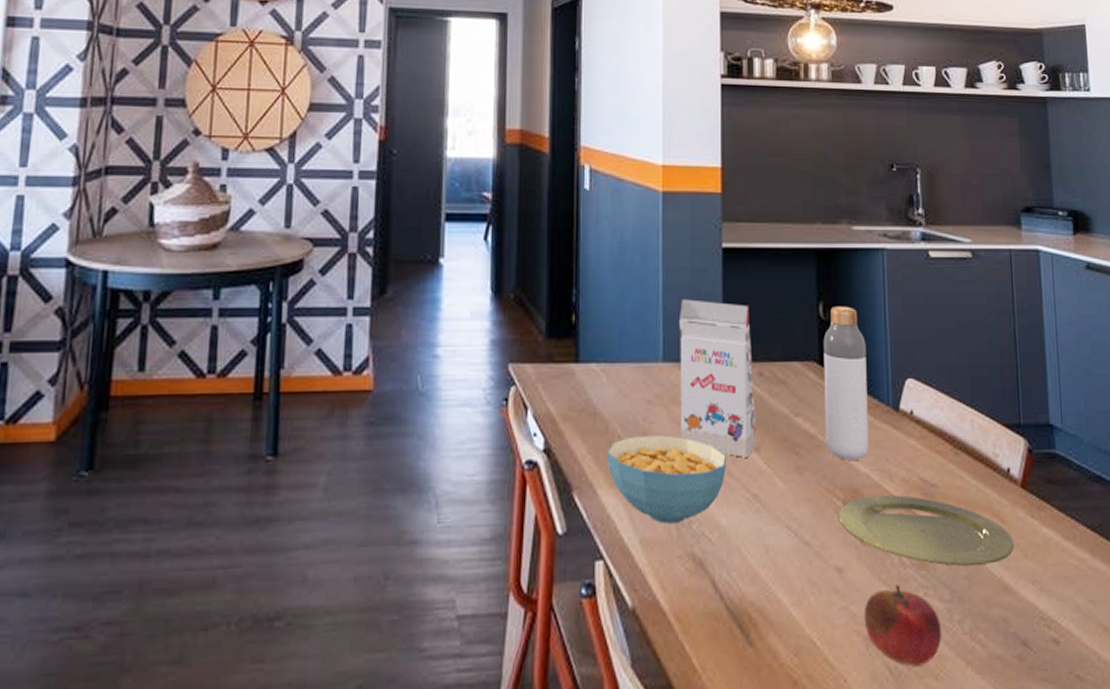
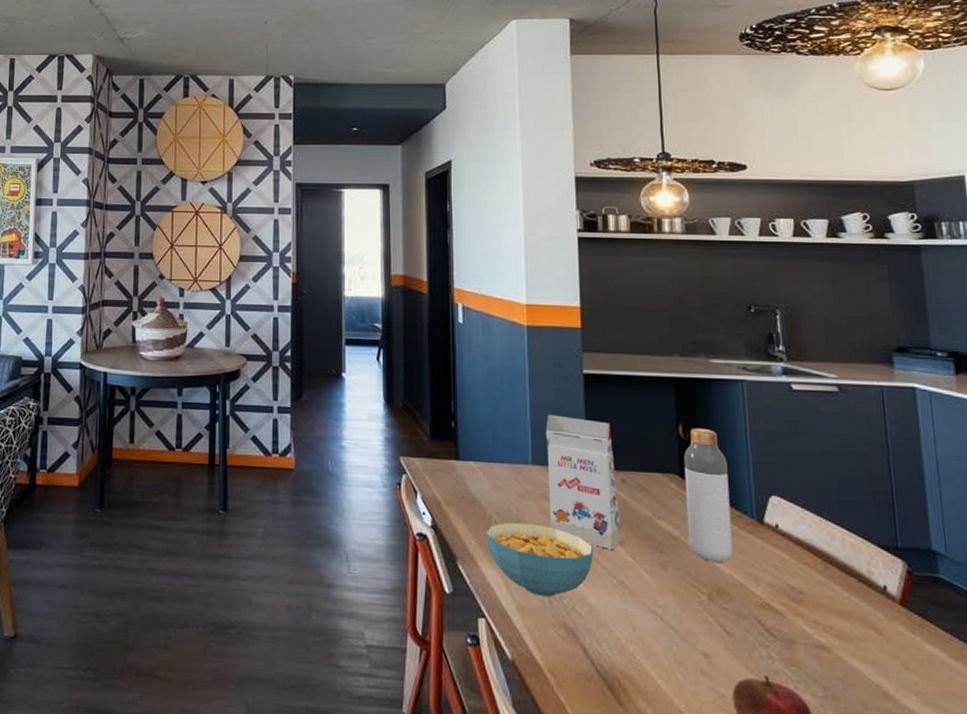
plate: present [838,494,1014,566] -> none [703,595,894,671]

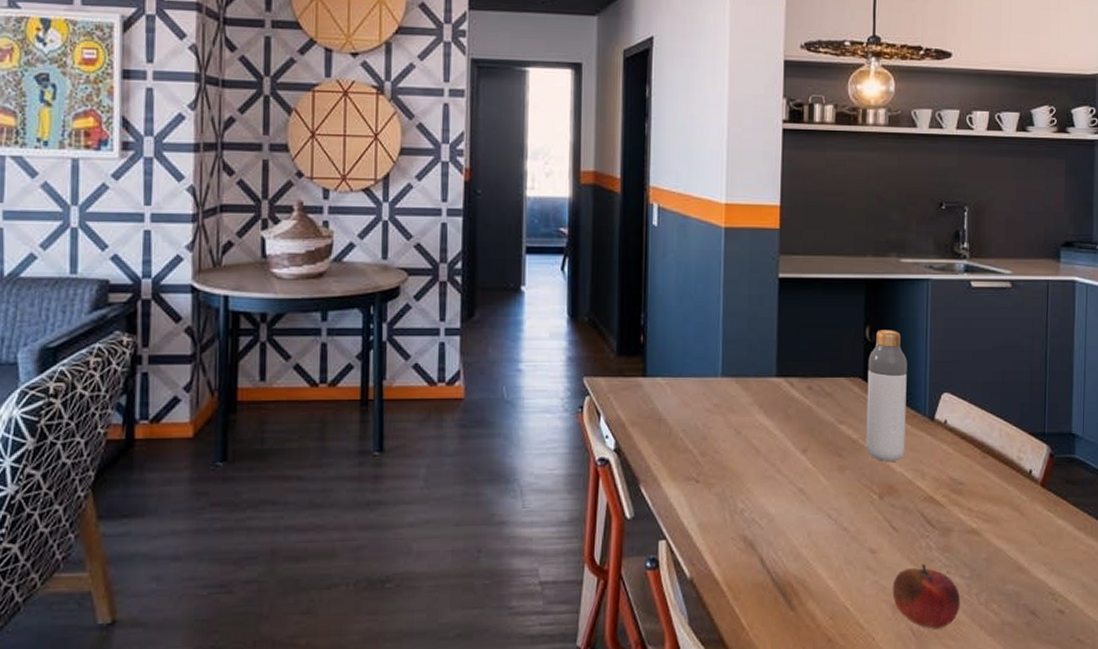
cereal bowl: present [485,522,594,596] -> none [670,439,777,511]
gift box: present [545,414,621,550] -> none [735,323,804,458]

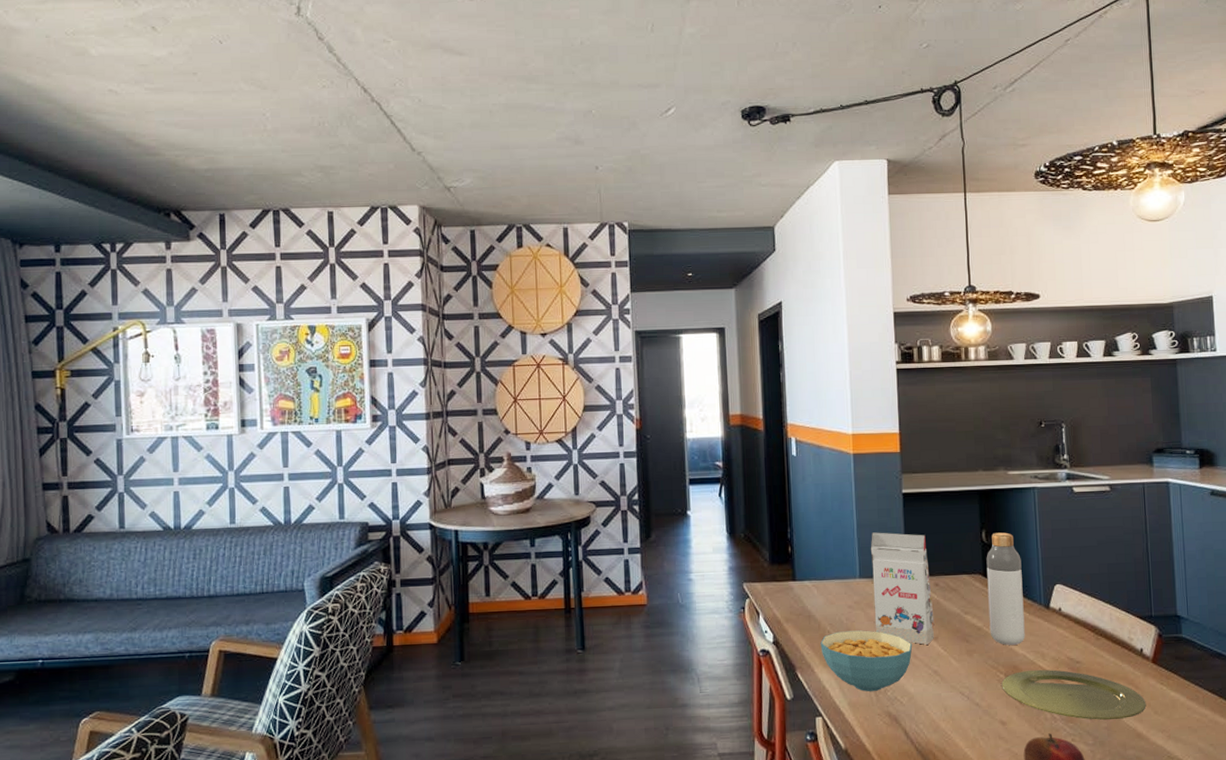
cereal bowl: none [670,439,777,511] -> present [820,630,913,692]
gift box: none [735,323,804,458] -> present [870,532,935,645]
plate: none [874,490,1031,550] -> present [1001,669,1146,720]

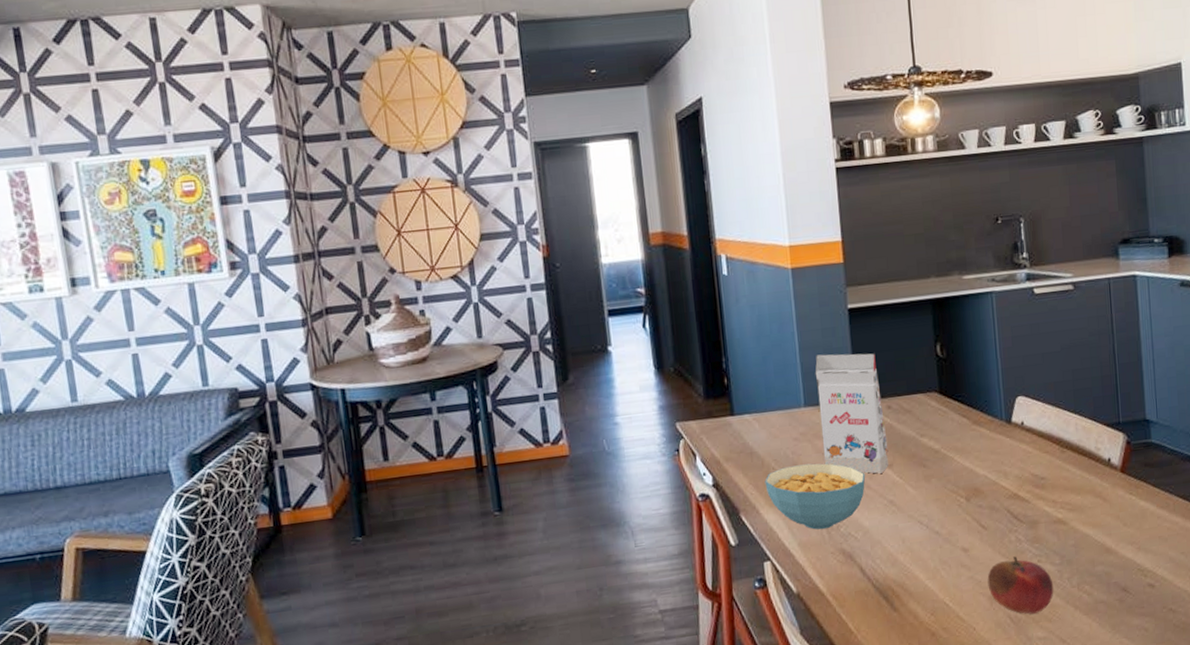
bottle: present [986,532,1025,645] -> none [942,344,986,467]
plate: present [1001,669,1146,720] -> none [962,488,1115,538]

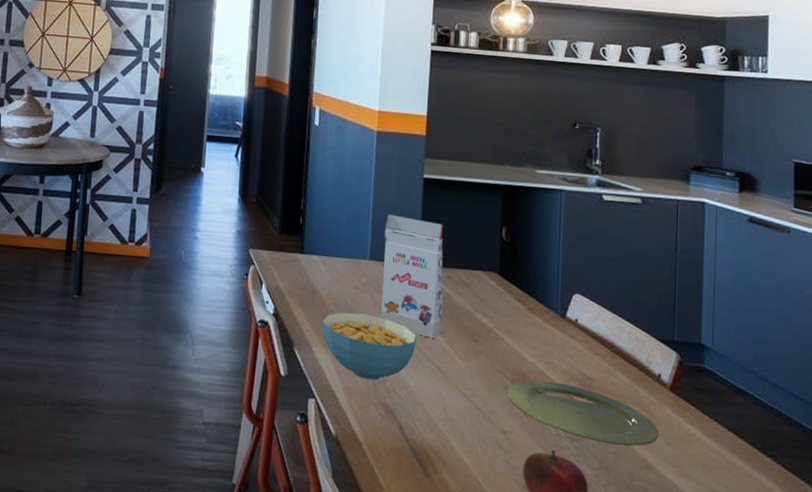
plate: none [962,488,1115,538] -> present [507,380,659,446]

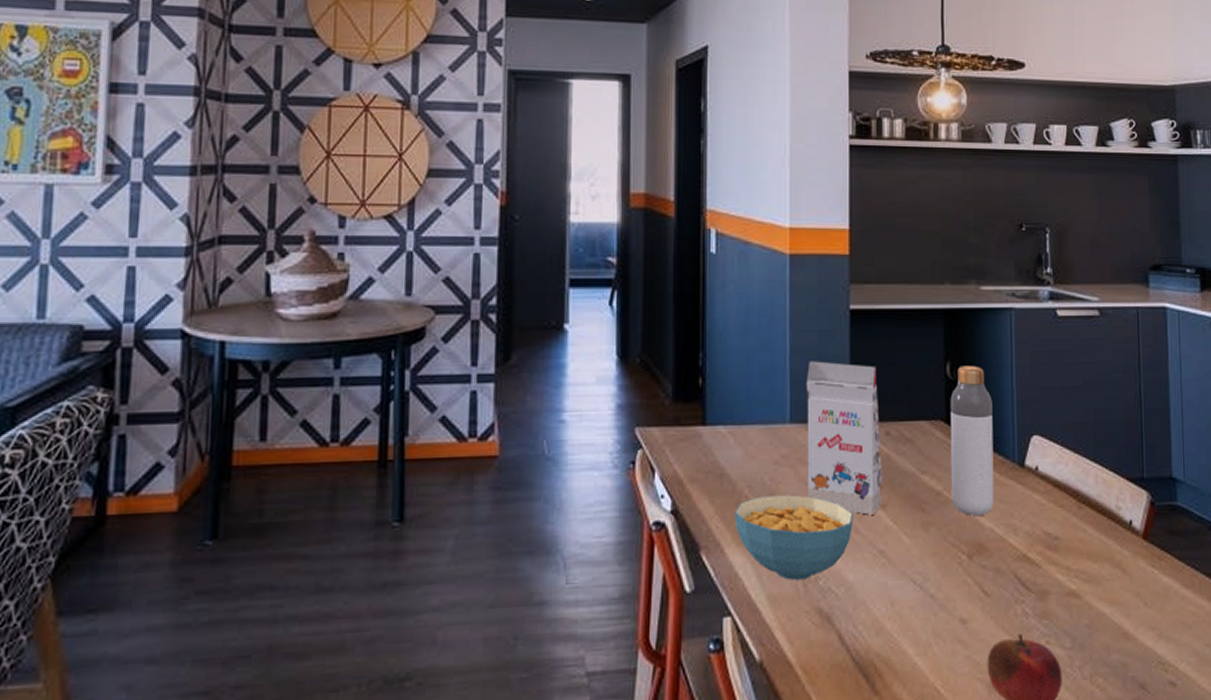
bottle: none [500,231,541,352] -> present [950,365,994,516]
plate: present [507,380,659,446] -> none [963,548,1135,615]

